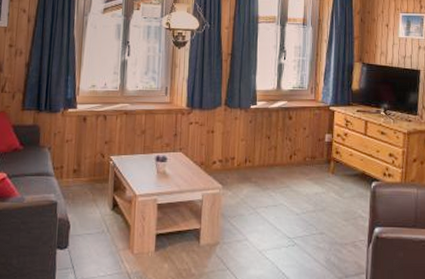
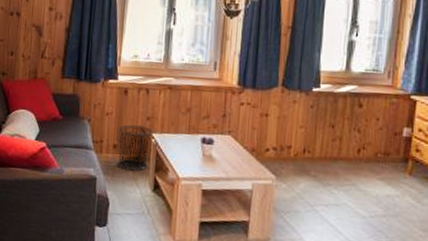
waste bin: none [78,149,112,192] -> present [118,124,154,171]

